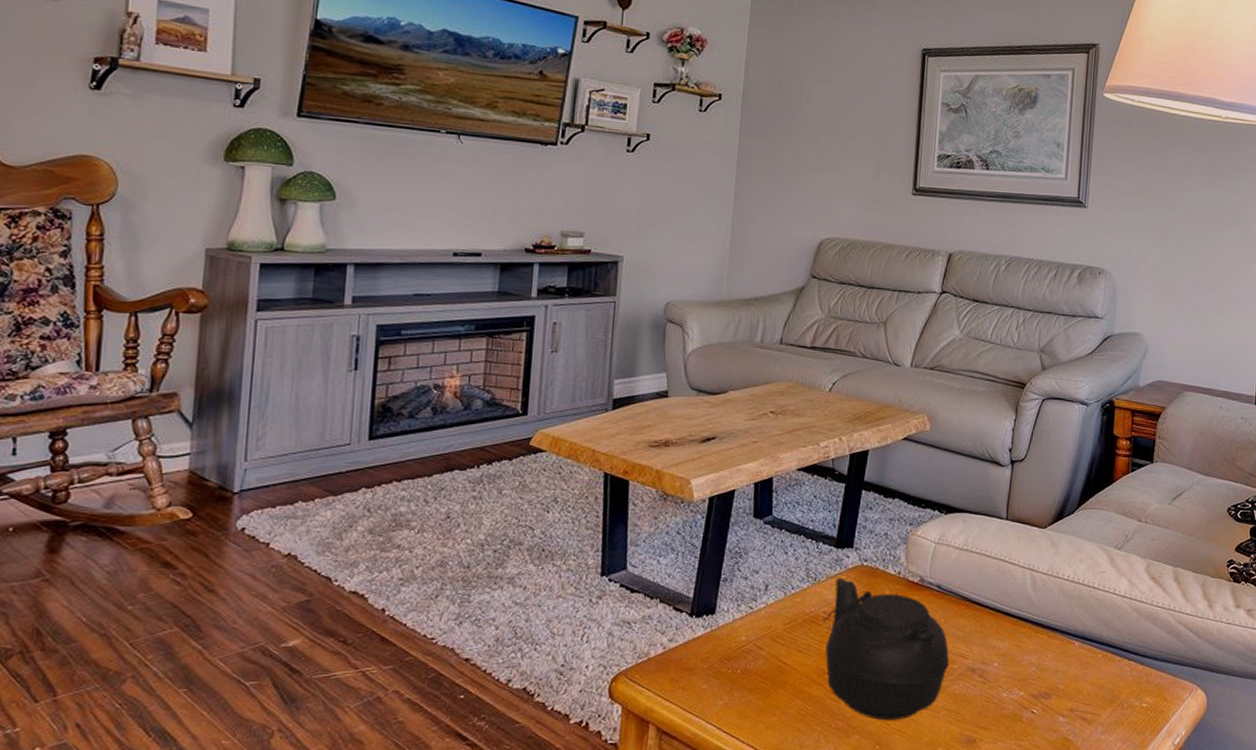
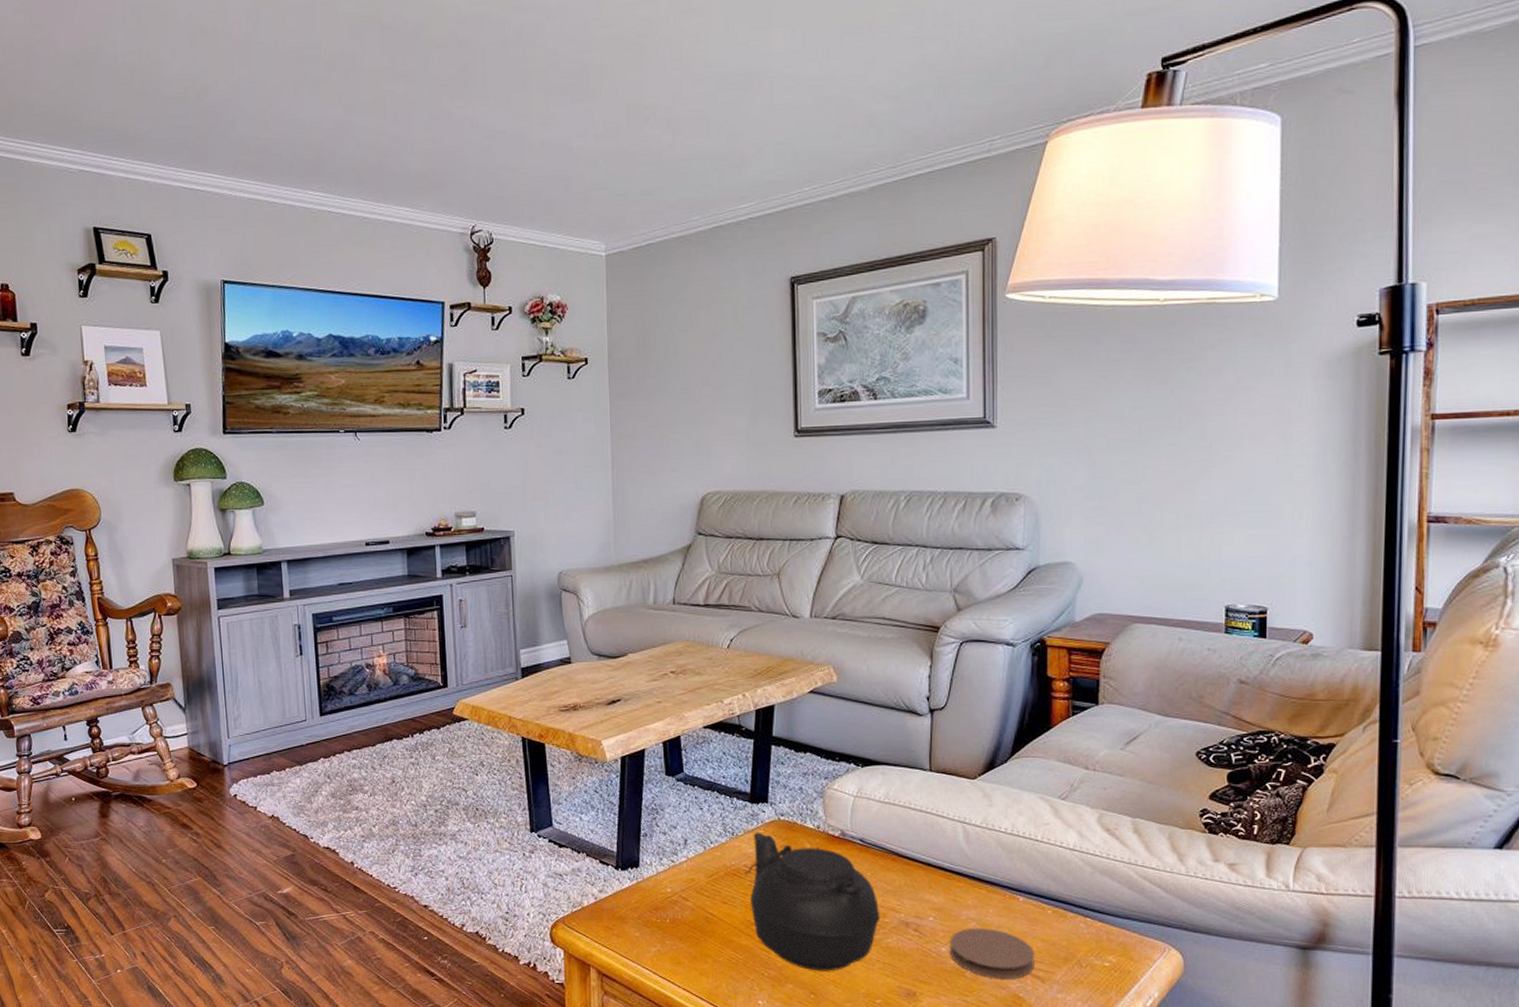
coaster: none [1010,672,1084,723] -> present [950,927,1034,979]

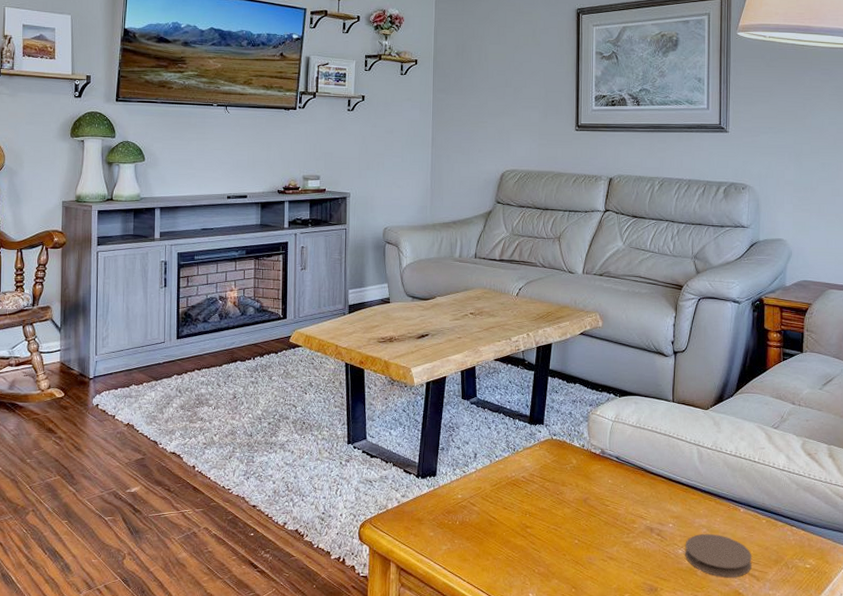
teapot: present [744,832,880,971] -> none [522,449,631,569]

